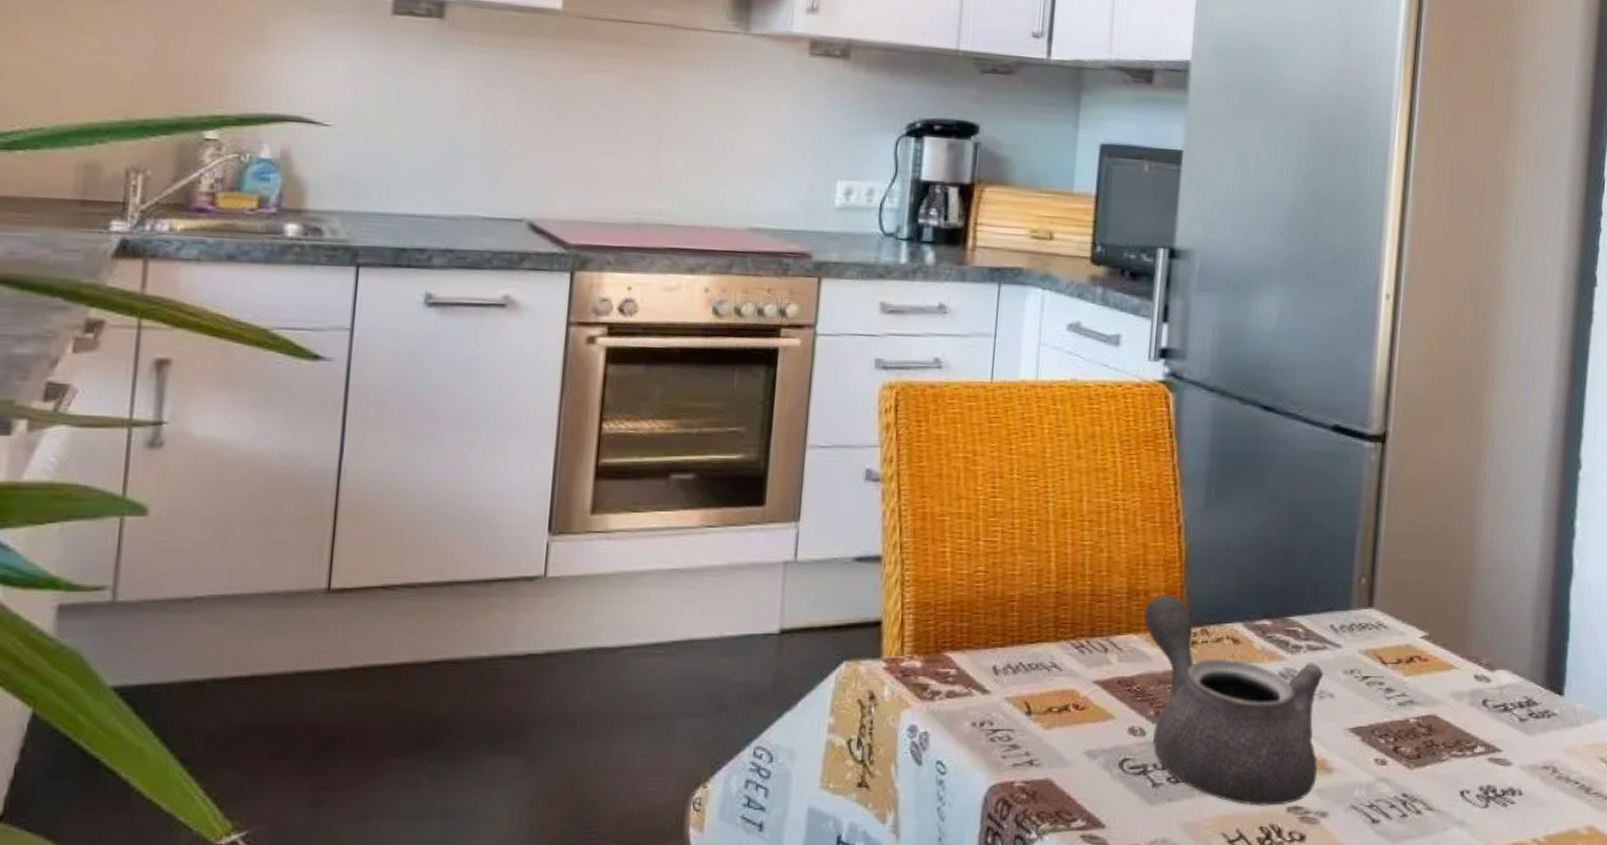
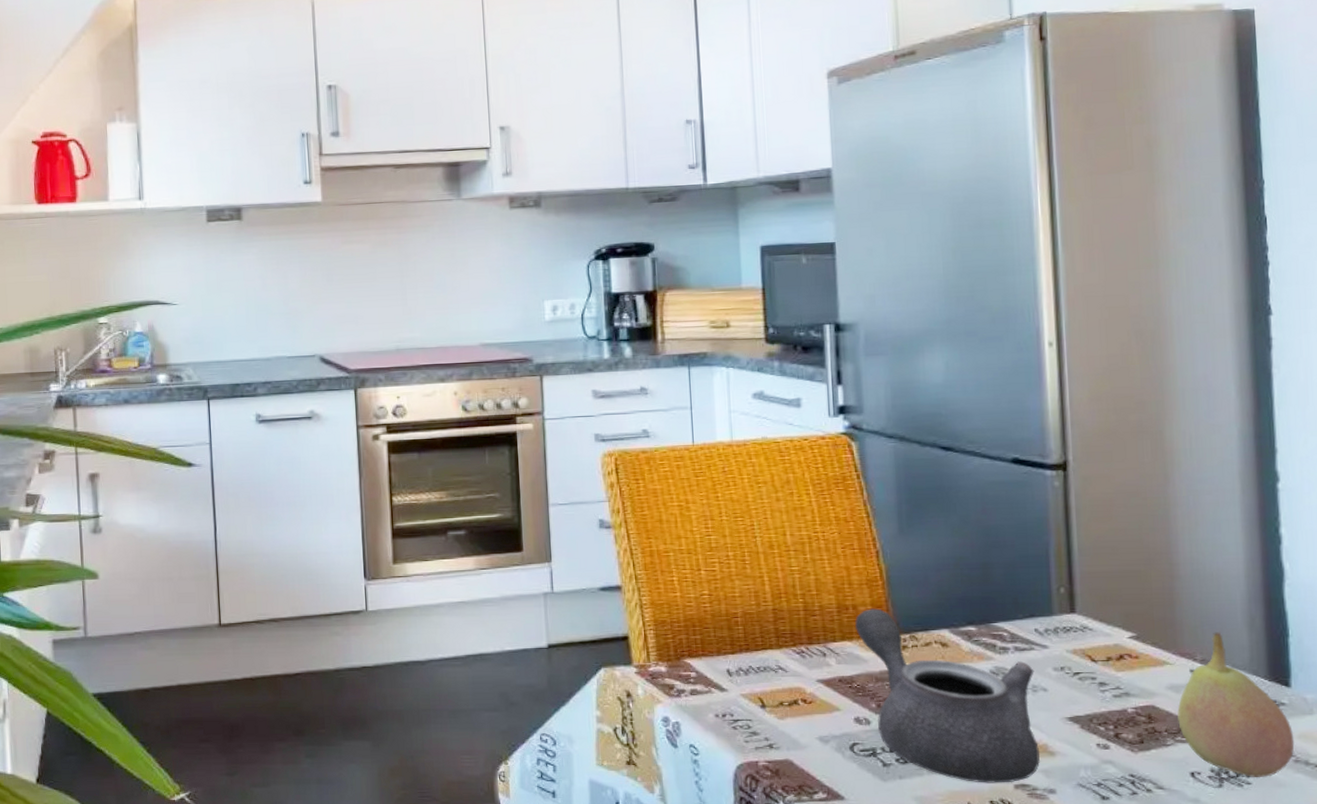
fruit: none [1456,633,1560,797] -> present [1177,632,1295,778]

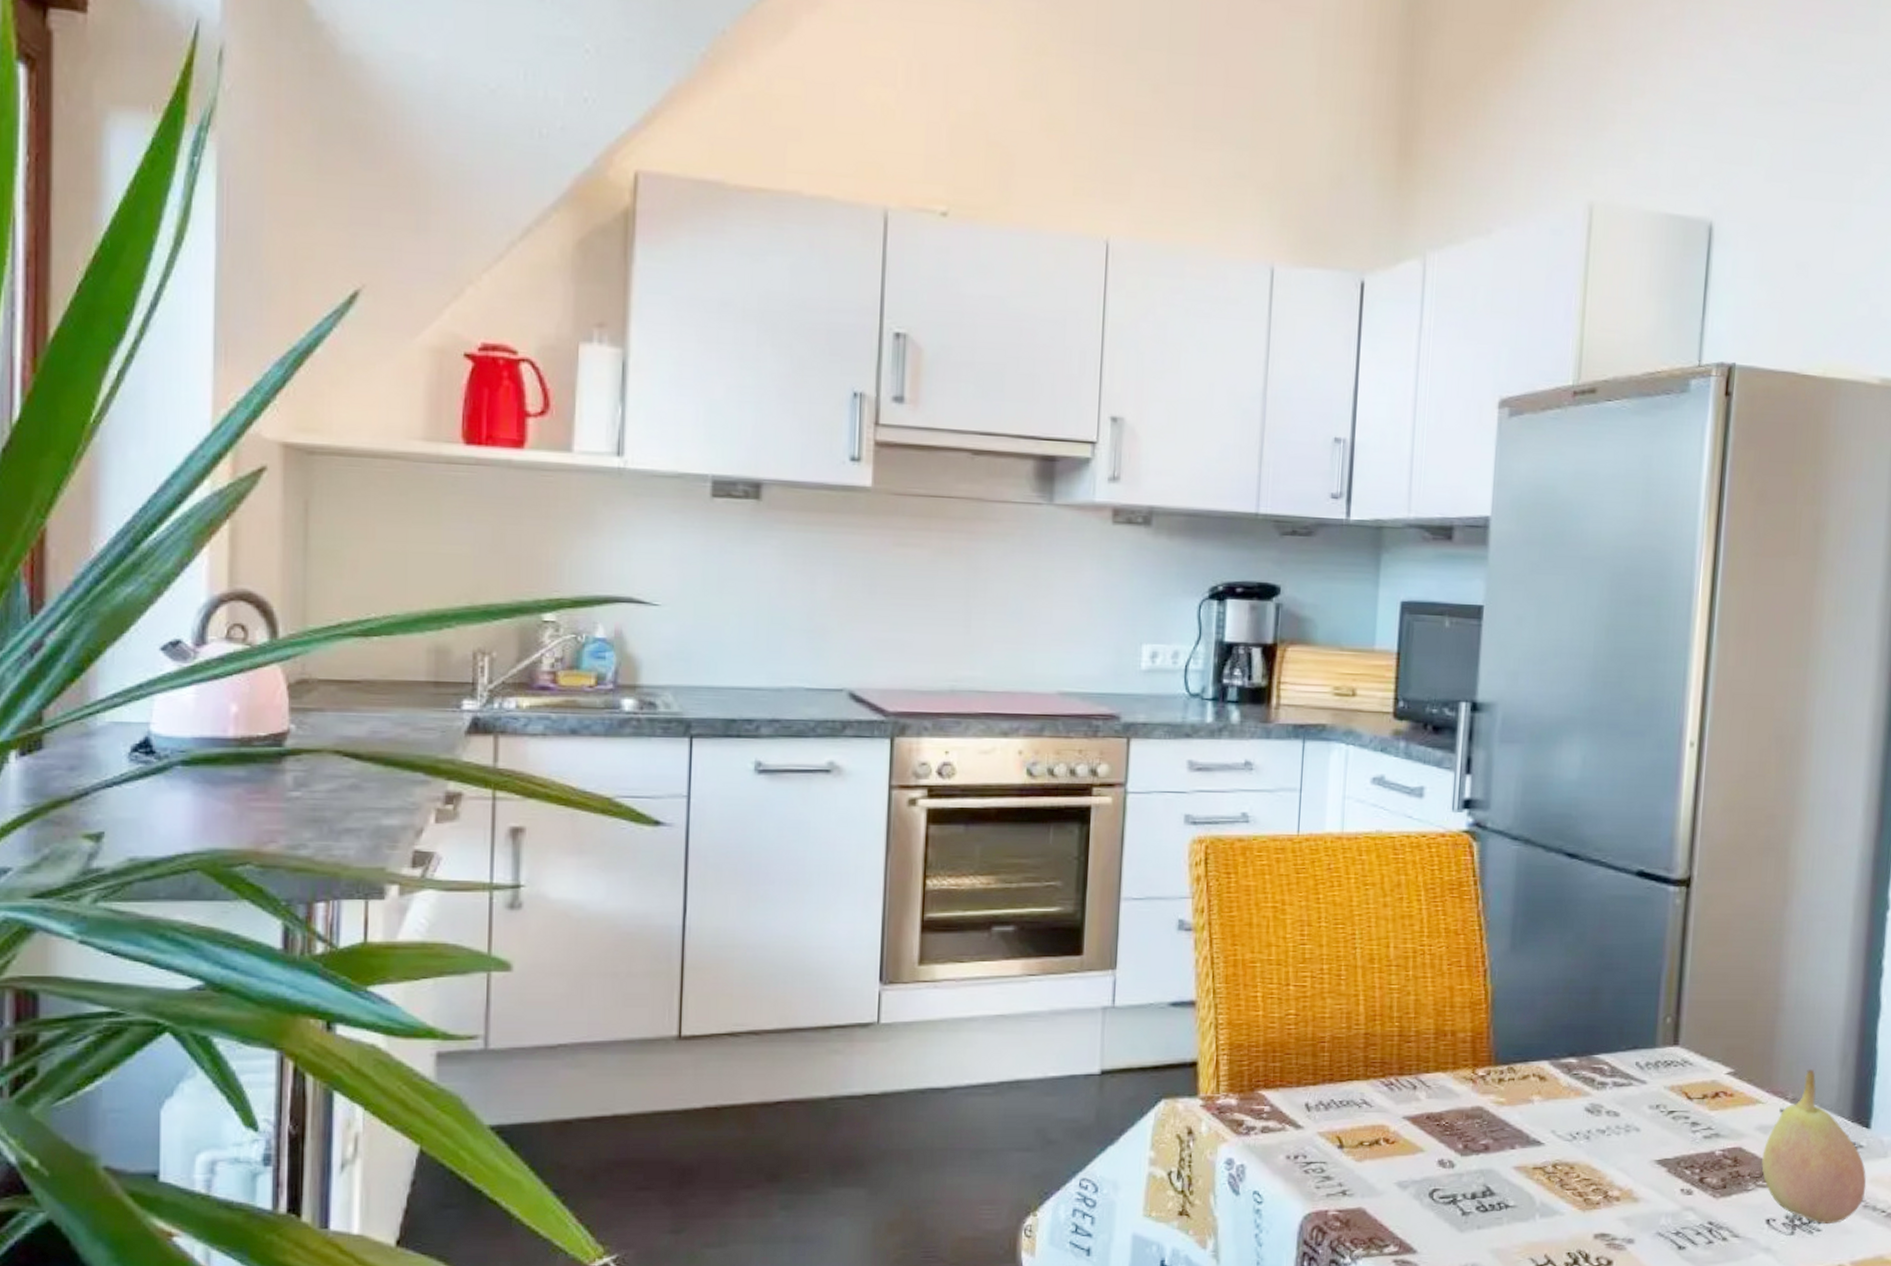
teapot: present [854,608,1041,783] -> none [1451,1035,1630,1233]

